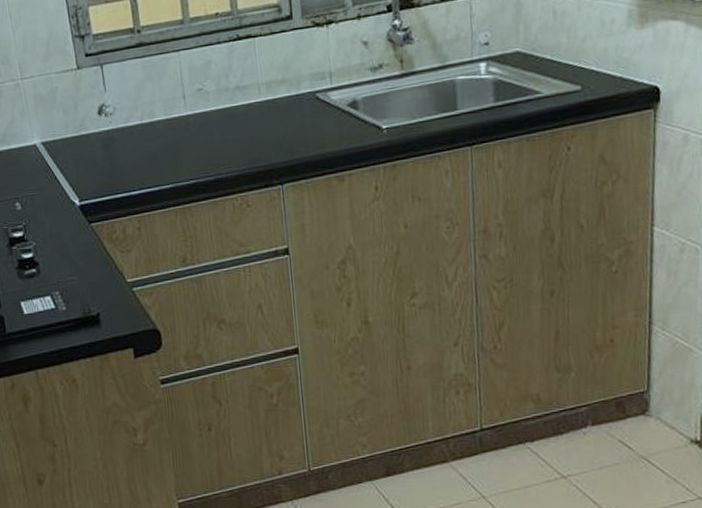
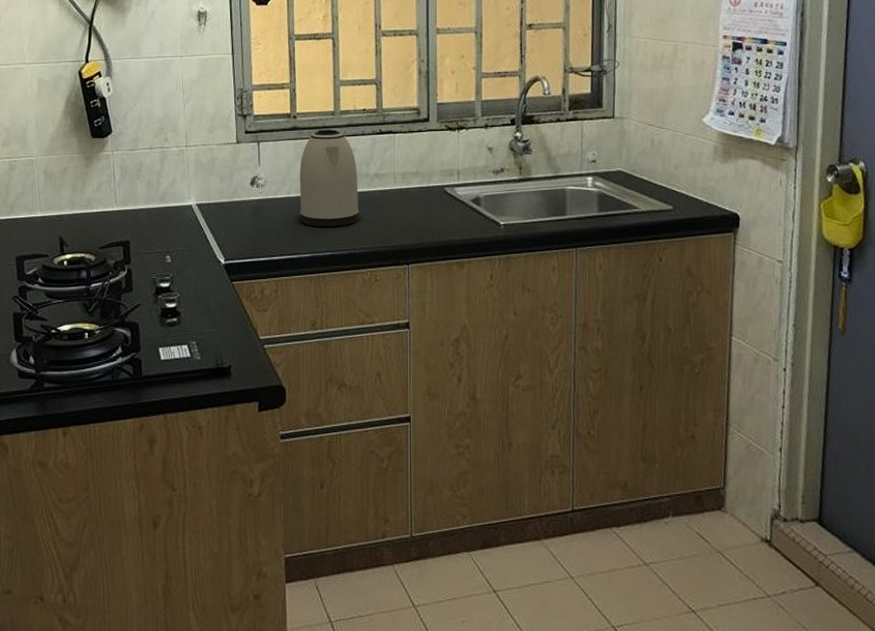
kettle: none [150,40,222,154] -> present [299,129,359,226]

